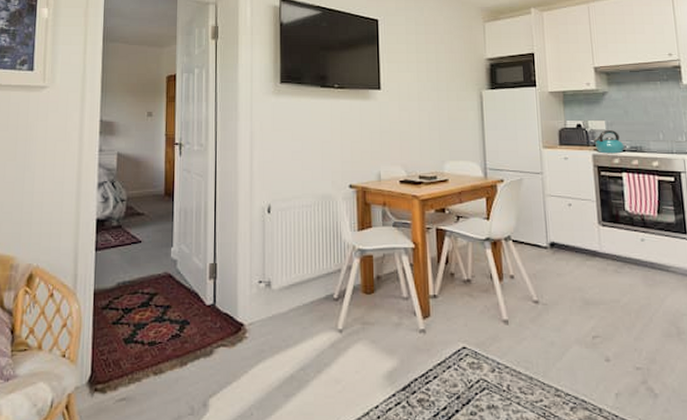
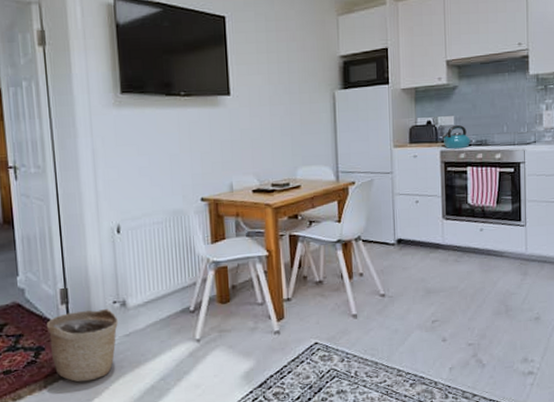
basket: none [193,288,262,363] -> present [46,309,118,382]

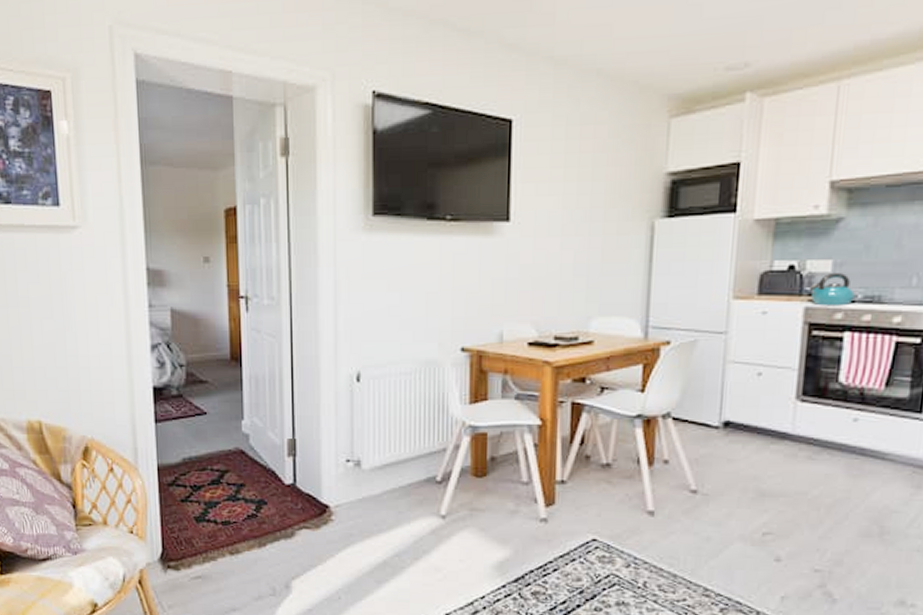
basket: present [46,309,118,382] -> none [270,466,350,546]

